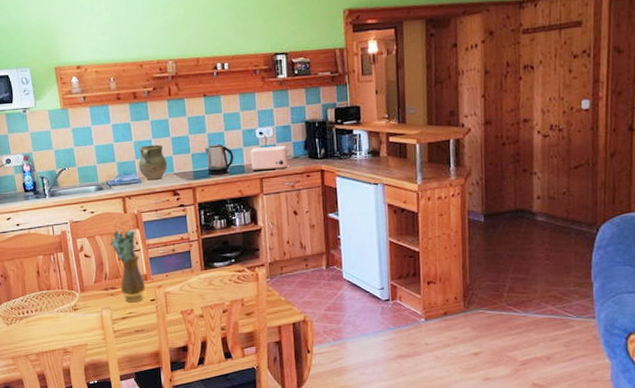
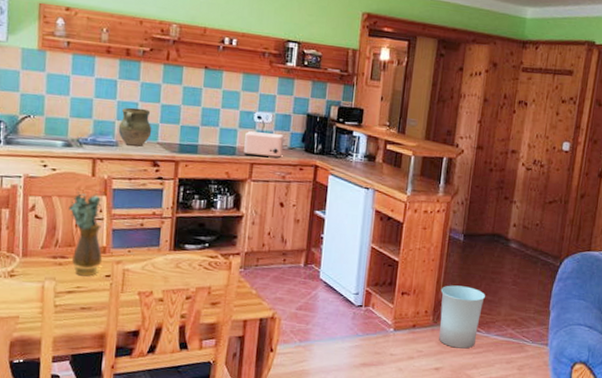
kettle: present [204,143,234,176] -> none [195,119,227,153]
waste bin: none [467,267,517,331] -> present [438,285,485,349]

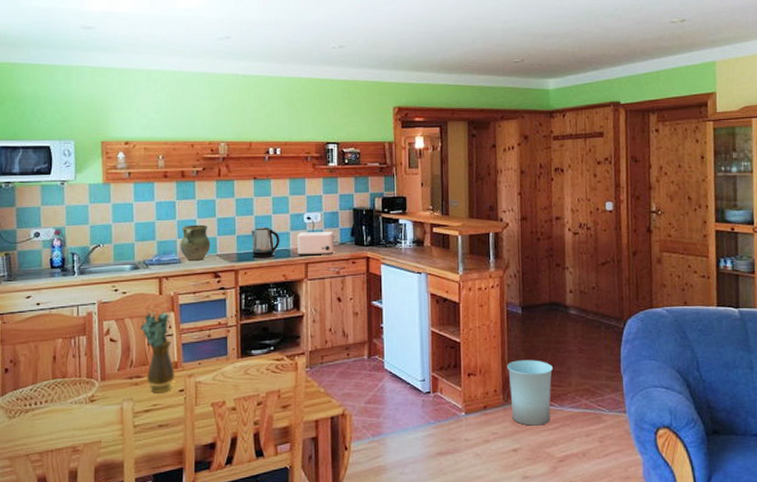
kettle: none [195,119,227,153] -> present [250,226,280,259]

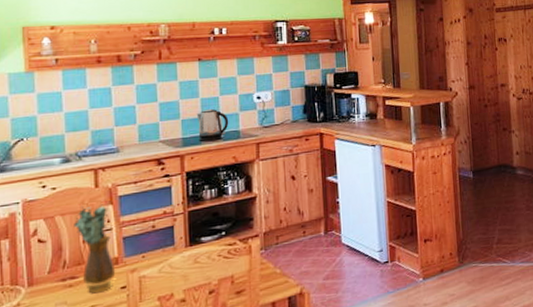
ceramic jug: present [180,224,211,261] -> none [117,110,153,149]
toaster: present [297,231,336,256] -> none [247,110,288,137]
waste bin: present [506,360,553,426] -> none [460,220,504,284]

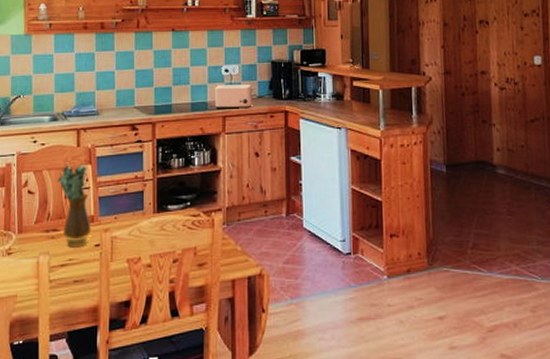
kettle: present [196,108,229,142] -> none [168,78,198,111]
toaster: none [247,110,288,137] -> present [215,84,254,109]

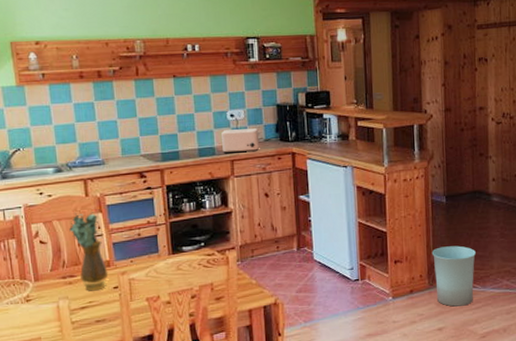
waste bin: none [431,221,480,292] -> present [431,245,476,307]

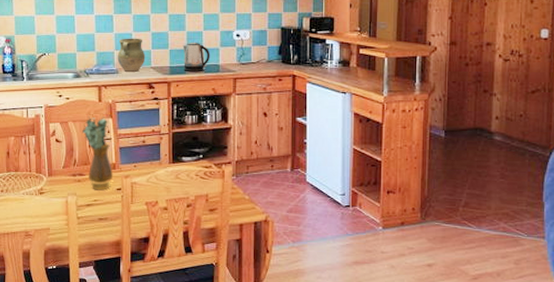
ceramic jug: none [102,125,134,162] -> present [117,38,146,72]
kettle: none [173,125,204,158] -> present [182,42,210,72]
toaster: present [221,128,260,154] -> none [227,49,264,72]
waste bin: present [431,245,476,307] -> none [426,181,473,244]

